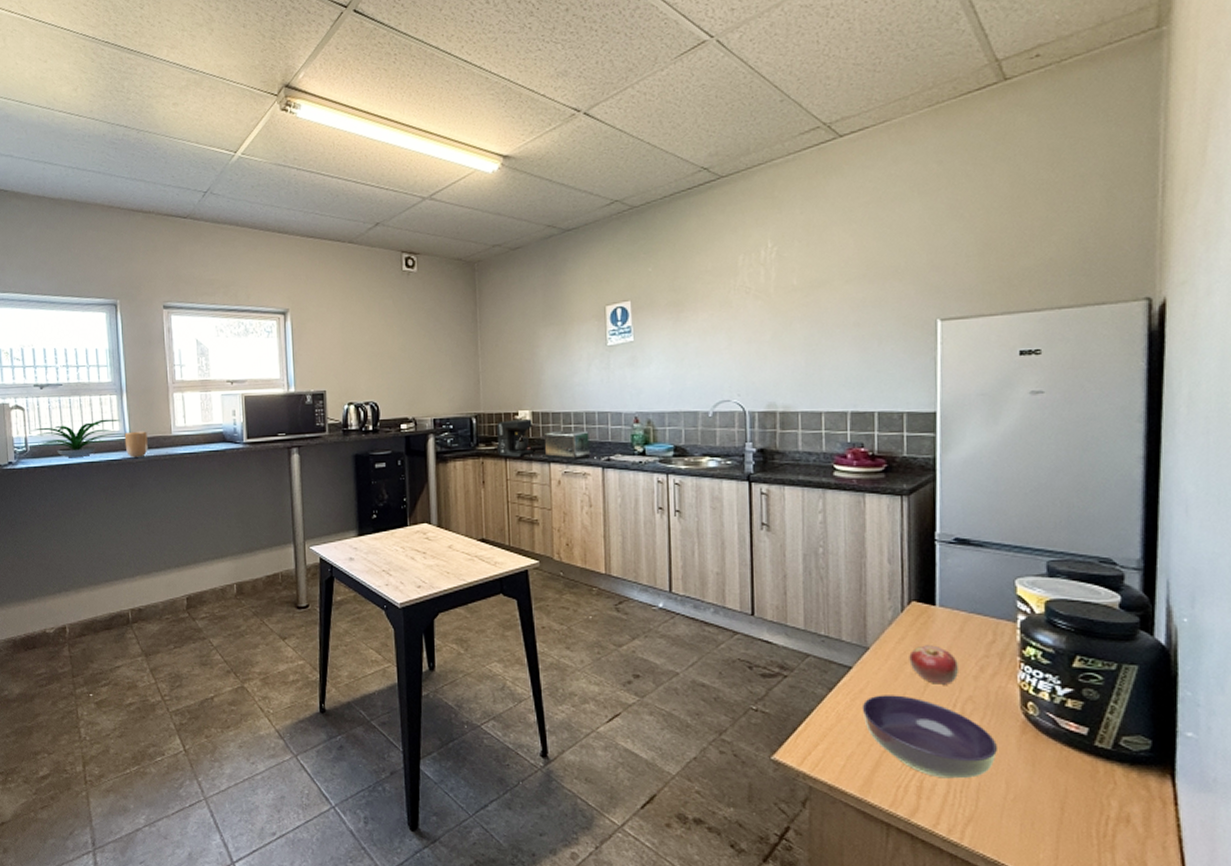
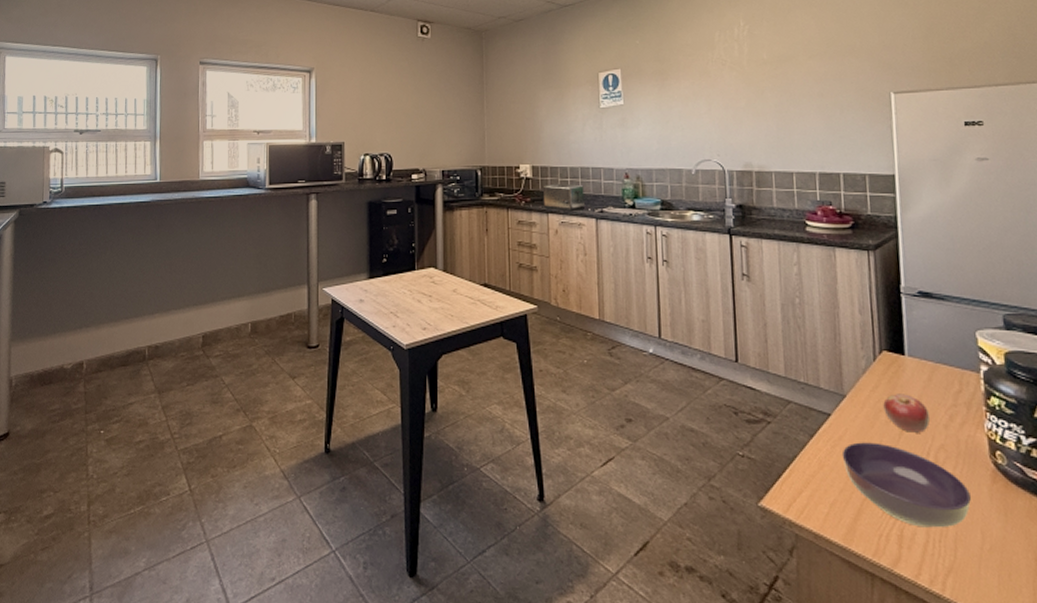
plant: present [30,419,125,457] -> none [66,163,156,198]
cup: present [124,431,148,457] -> none [154,175,176,200]
coffee maker: present [497,419,534,457] -> none [500,173,533,207]

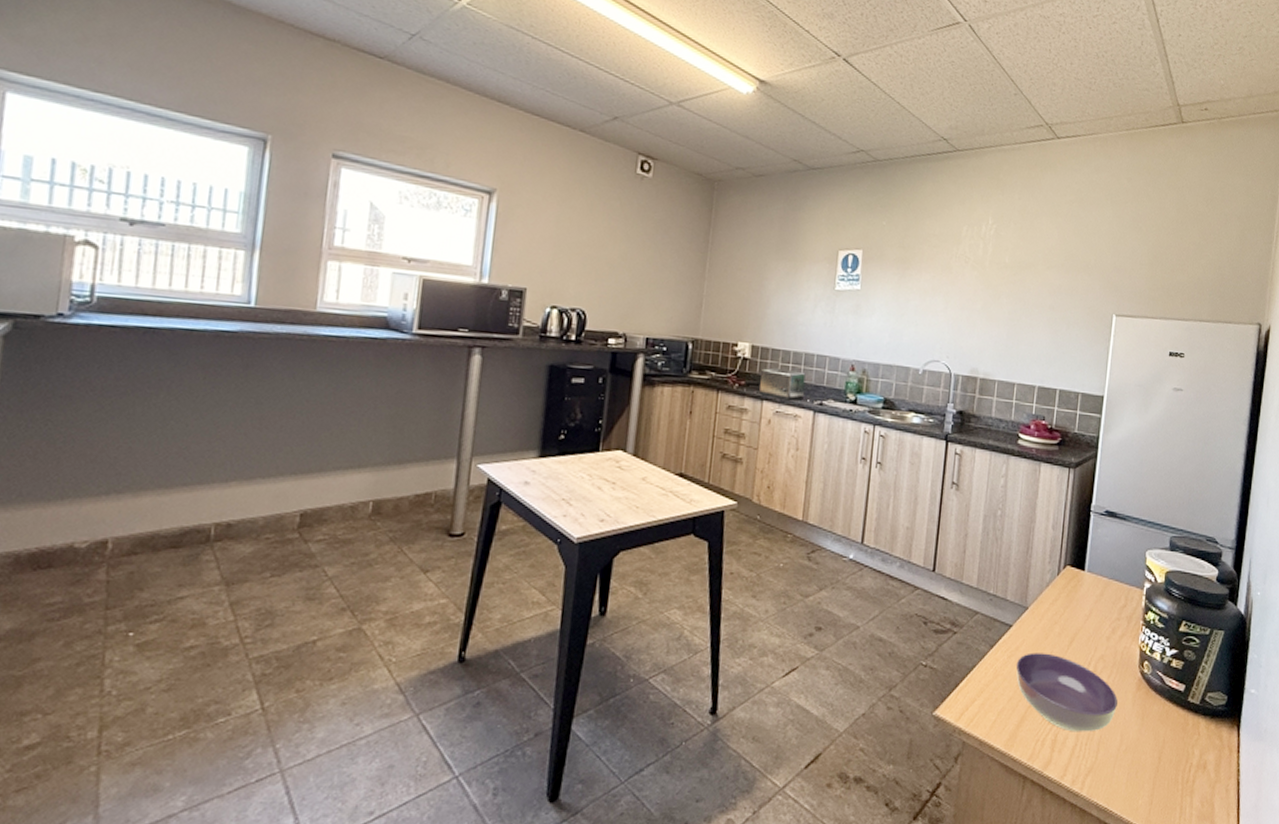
fruit: present [883,393,930,433] -> none [1059,607,1096,644]

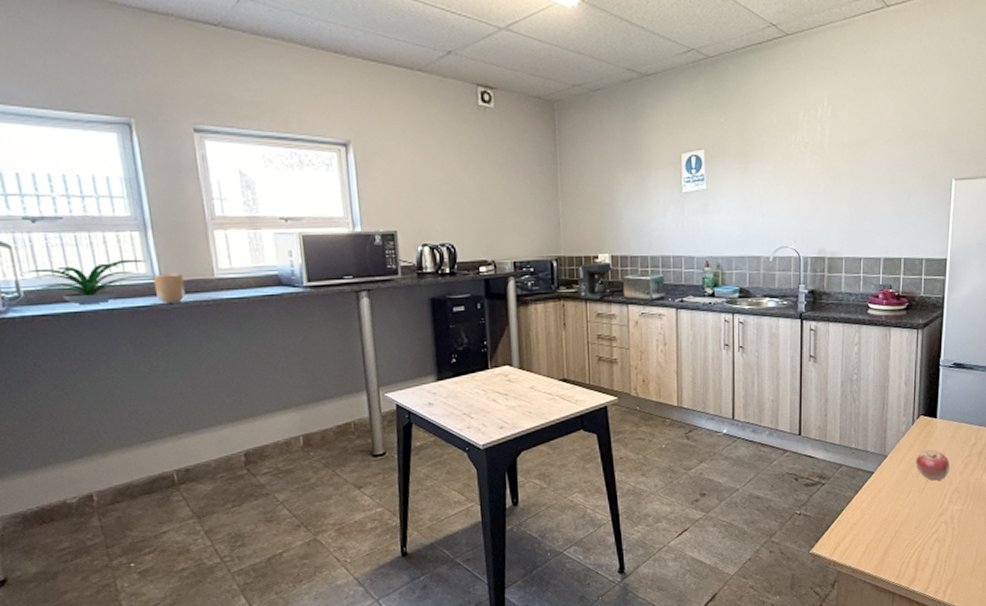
plant: none [102,275,249,321] -> present [22,259,154,304]
cup: none [245,298,281,333] -> present [152,273,185,303]
coffee maker: none [710,350,751,391] -> present [577,262,613,299]
bowl: present [1015,652,1118,732] -> none [879,491,972,553]
fruit: none [1059,607,1096,644] -> present [916,450,950,481]

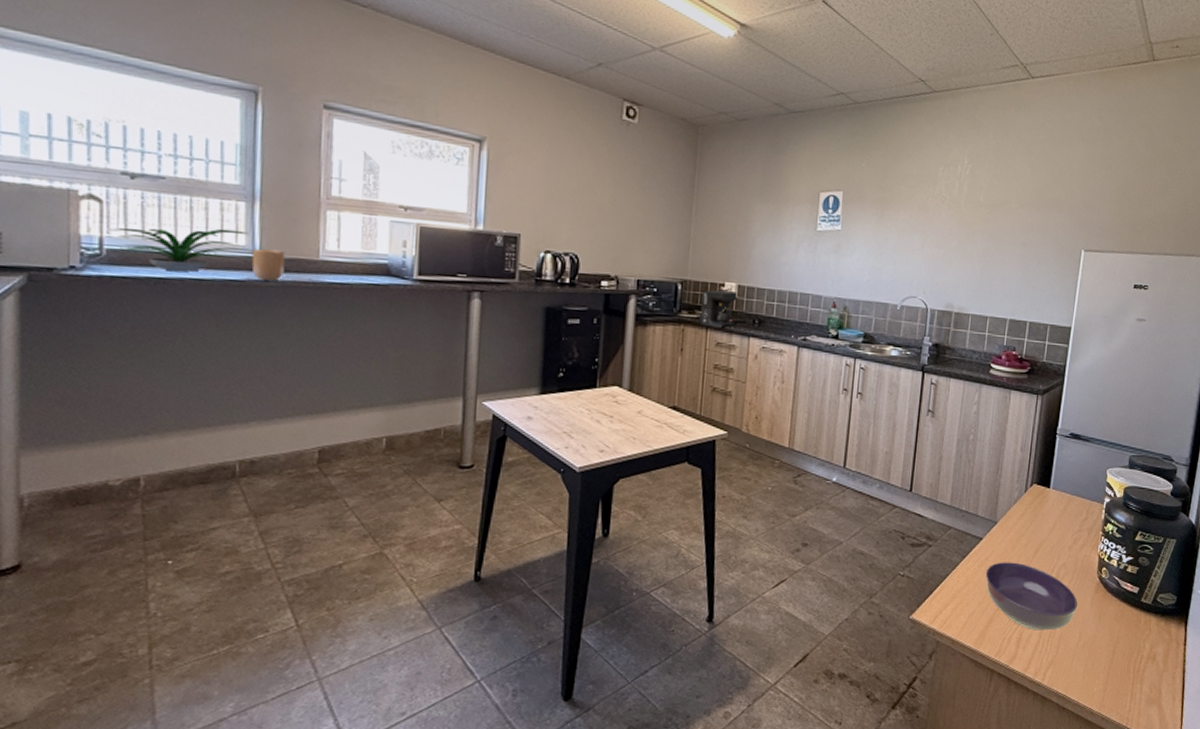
toaster: present [622,273,665,303] -> none [745,306,790,337]
bowl: none [879,491,972,553] -> present [985,562,1078,631]
fruit: present [916,450,950,481] -> none [1025,521,1059,554]

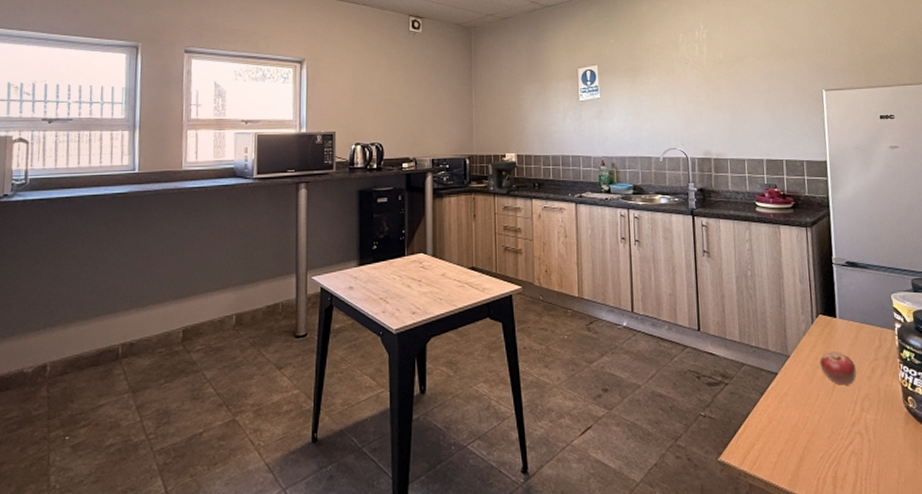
plant: present [109,227,254,272] -> none [32,153,134,190]
cup: present [251,248,285,281] -> none [132,165,157,191]
bowl: present [985,562,1078,631] -> none [787,396,889,468]
fruit: none [1025,521,1059,554] -> present [820,351,857,385]

